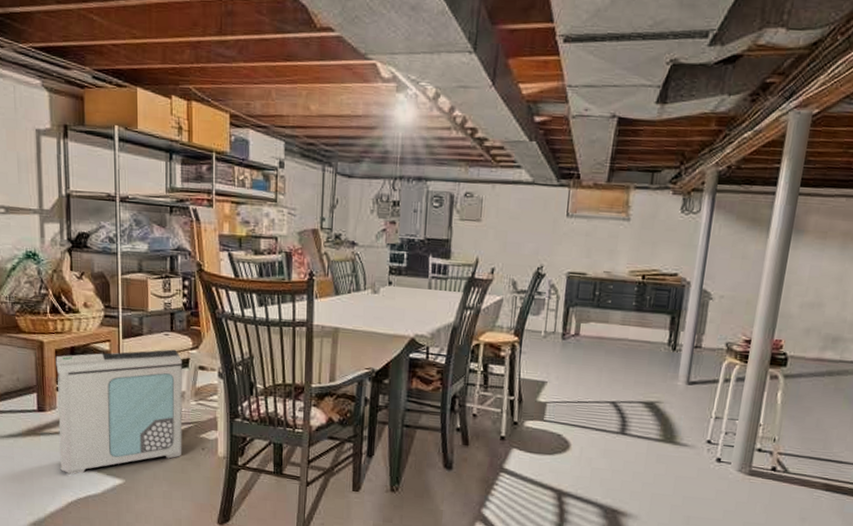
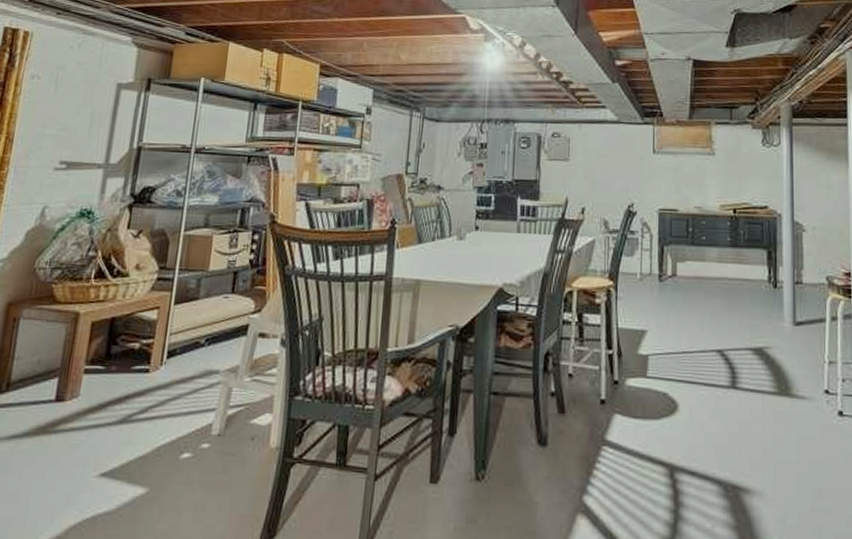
air purifier: present [55,349,183,475] -> none [68,314,240,486]

